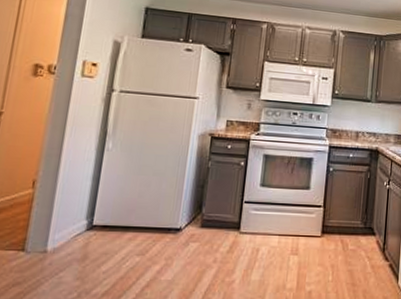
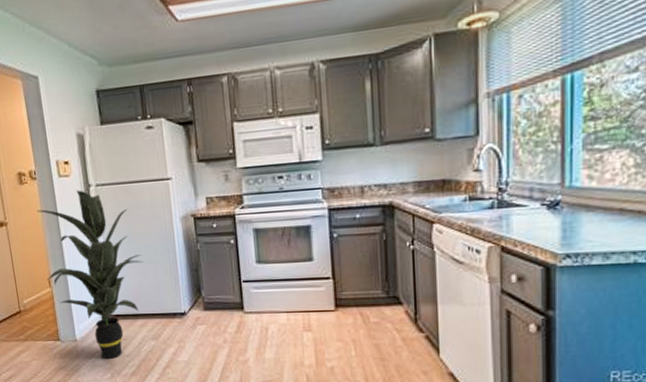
indoor plant: none [32,92,150,275] -> present [37,190,143,359]

